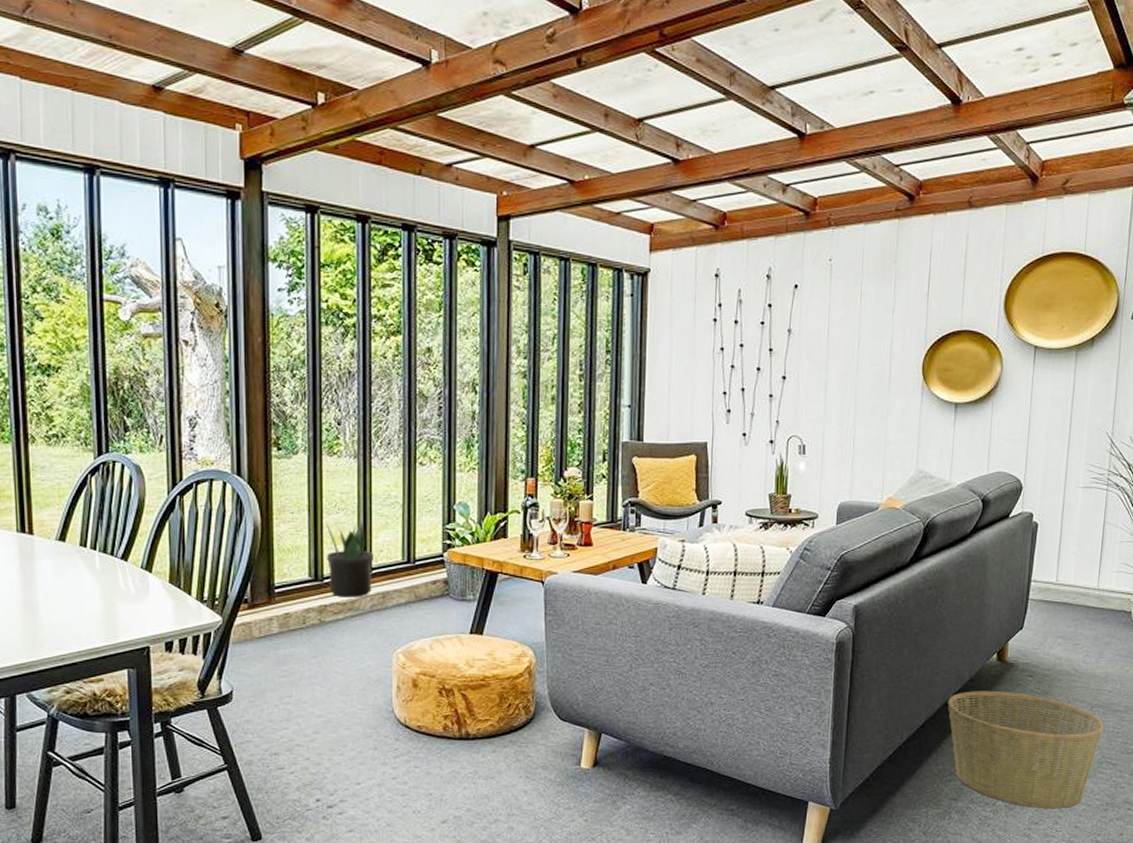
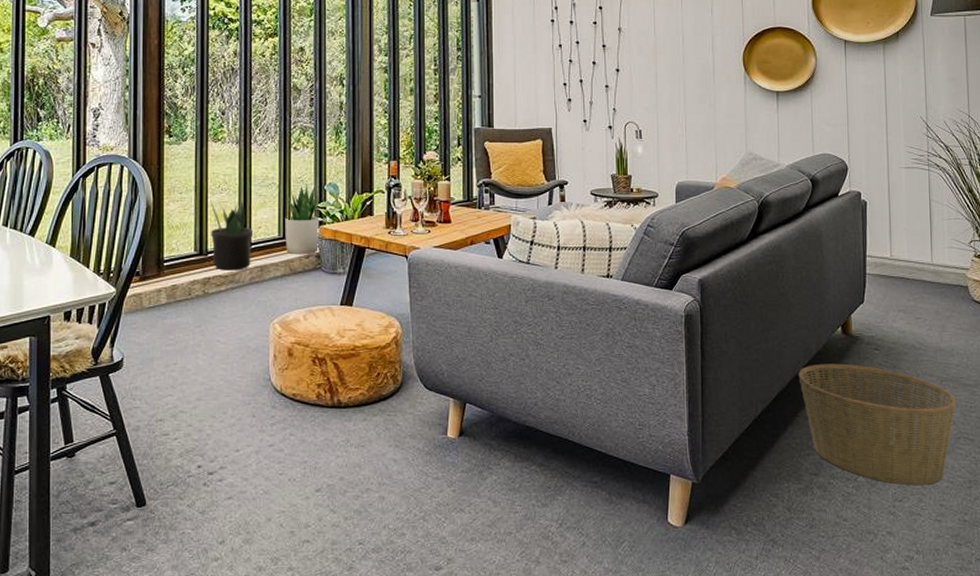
planter: none [409,503,448,581] -> present [285,184,320,255]

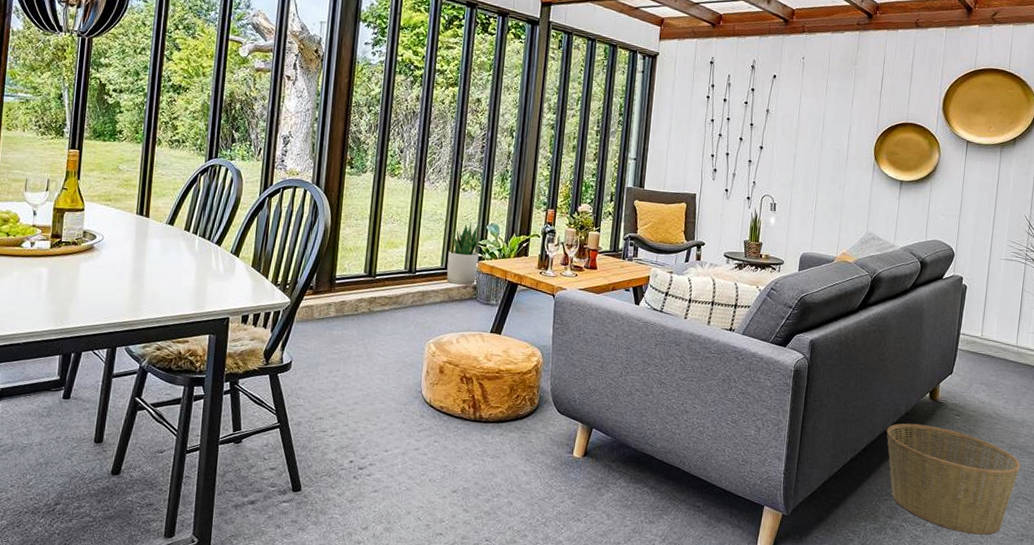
planter: present [210,200,254,271] -> none [380,228,419,293]

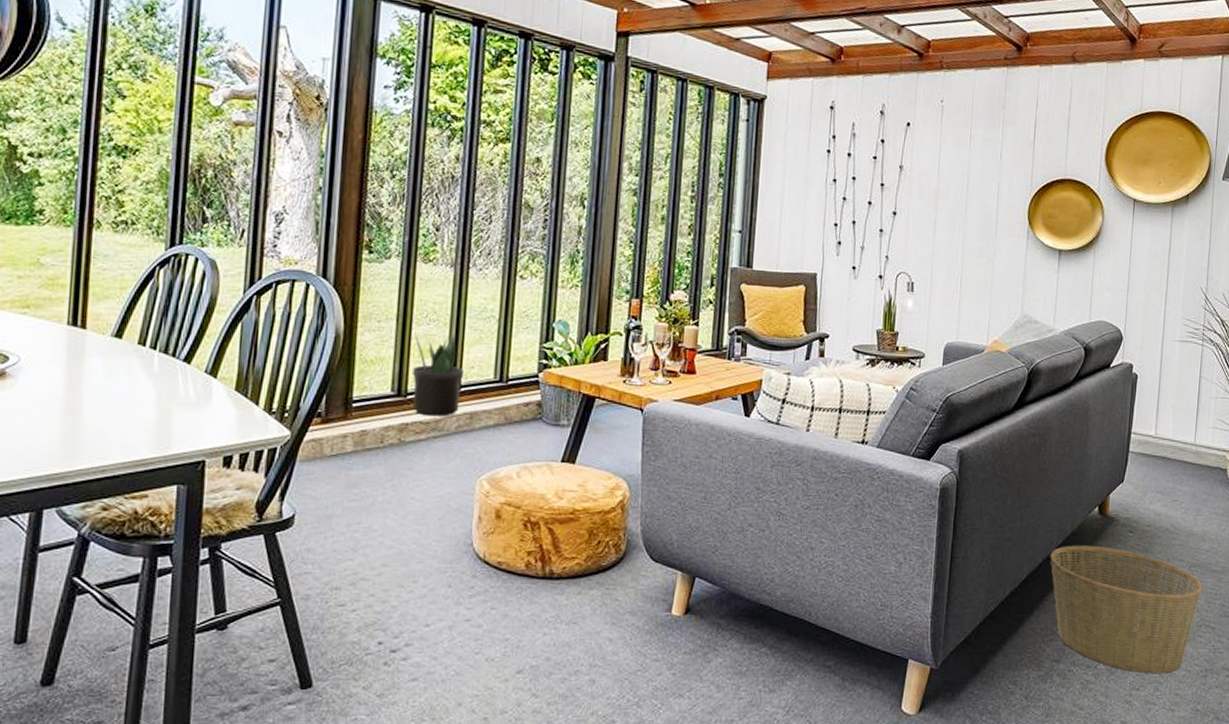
planter: none [380,228,419,293] -> present [413,332,464,417]
planter: present [446,222,481,285] -> none [501,319,546,402]

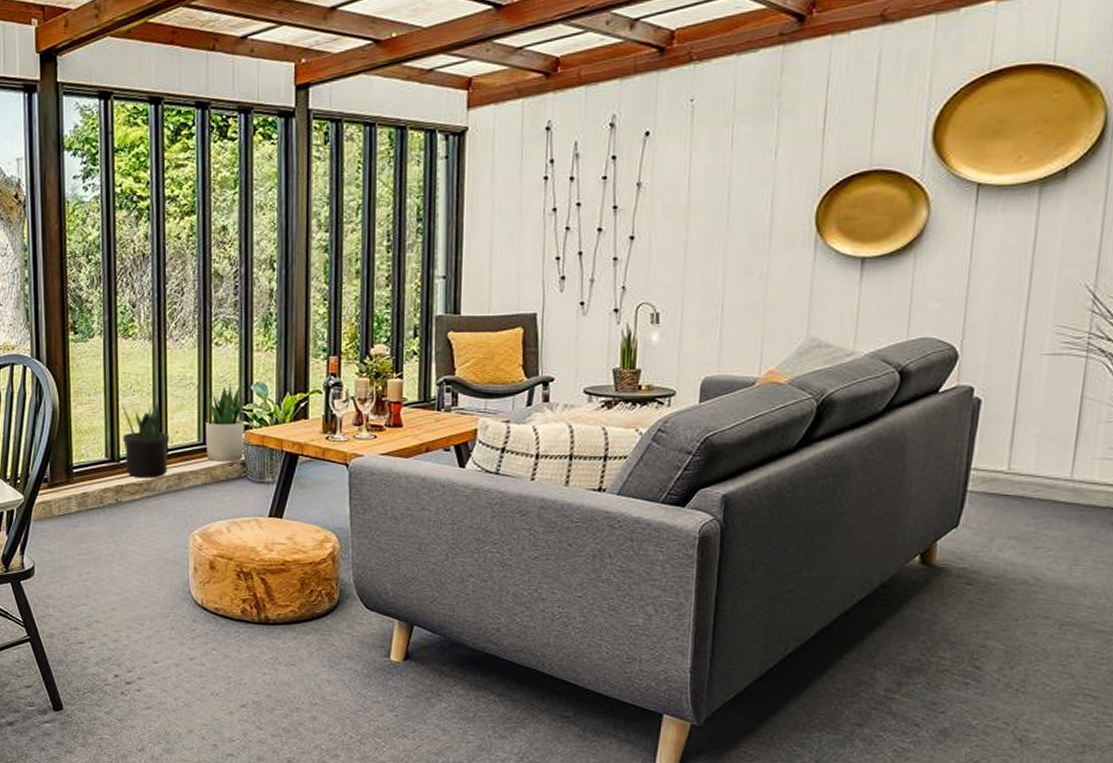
planter: none [501,319,546,402] -> present [205,383,245,462]
basket: present [1050,545,1203,674] -> none [850,598,1081,747]

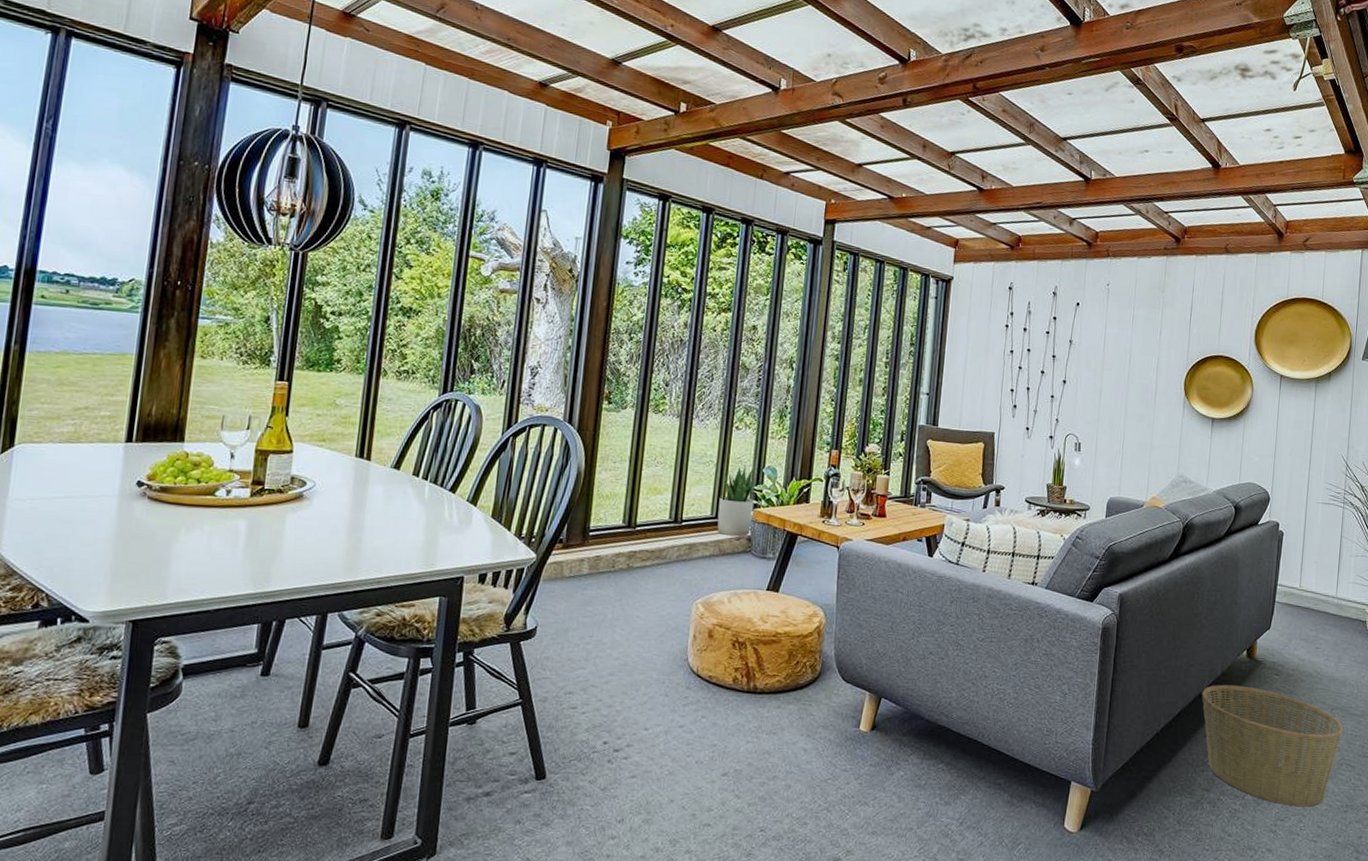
planter: present [121,402,170,478] -> none [641,472,686,547]
basket: none [850,598,1081,747] -> present [1202,684,1344,807]

